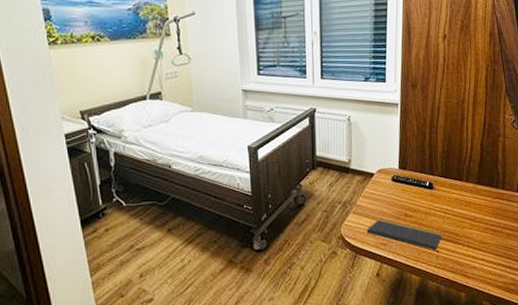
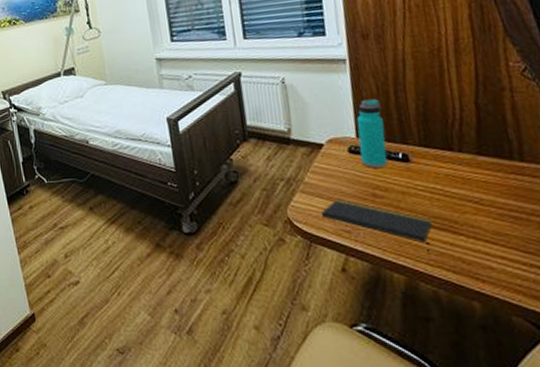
water bottle: none [399,138,419,193] -> present [357,99,388,168]

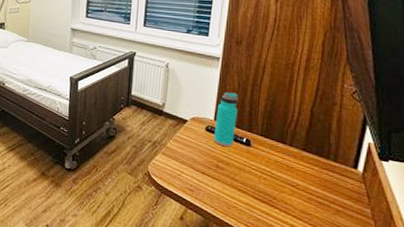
notepad: present [321,198,433,254] -> none [173,163,257,218]

